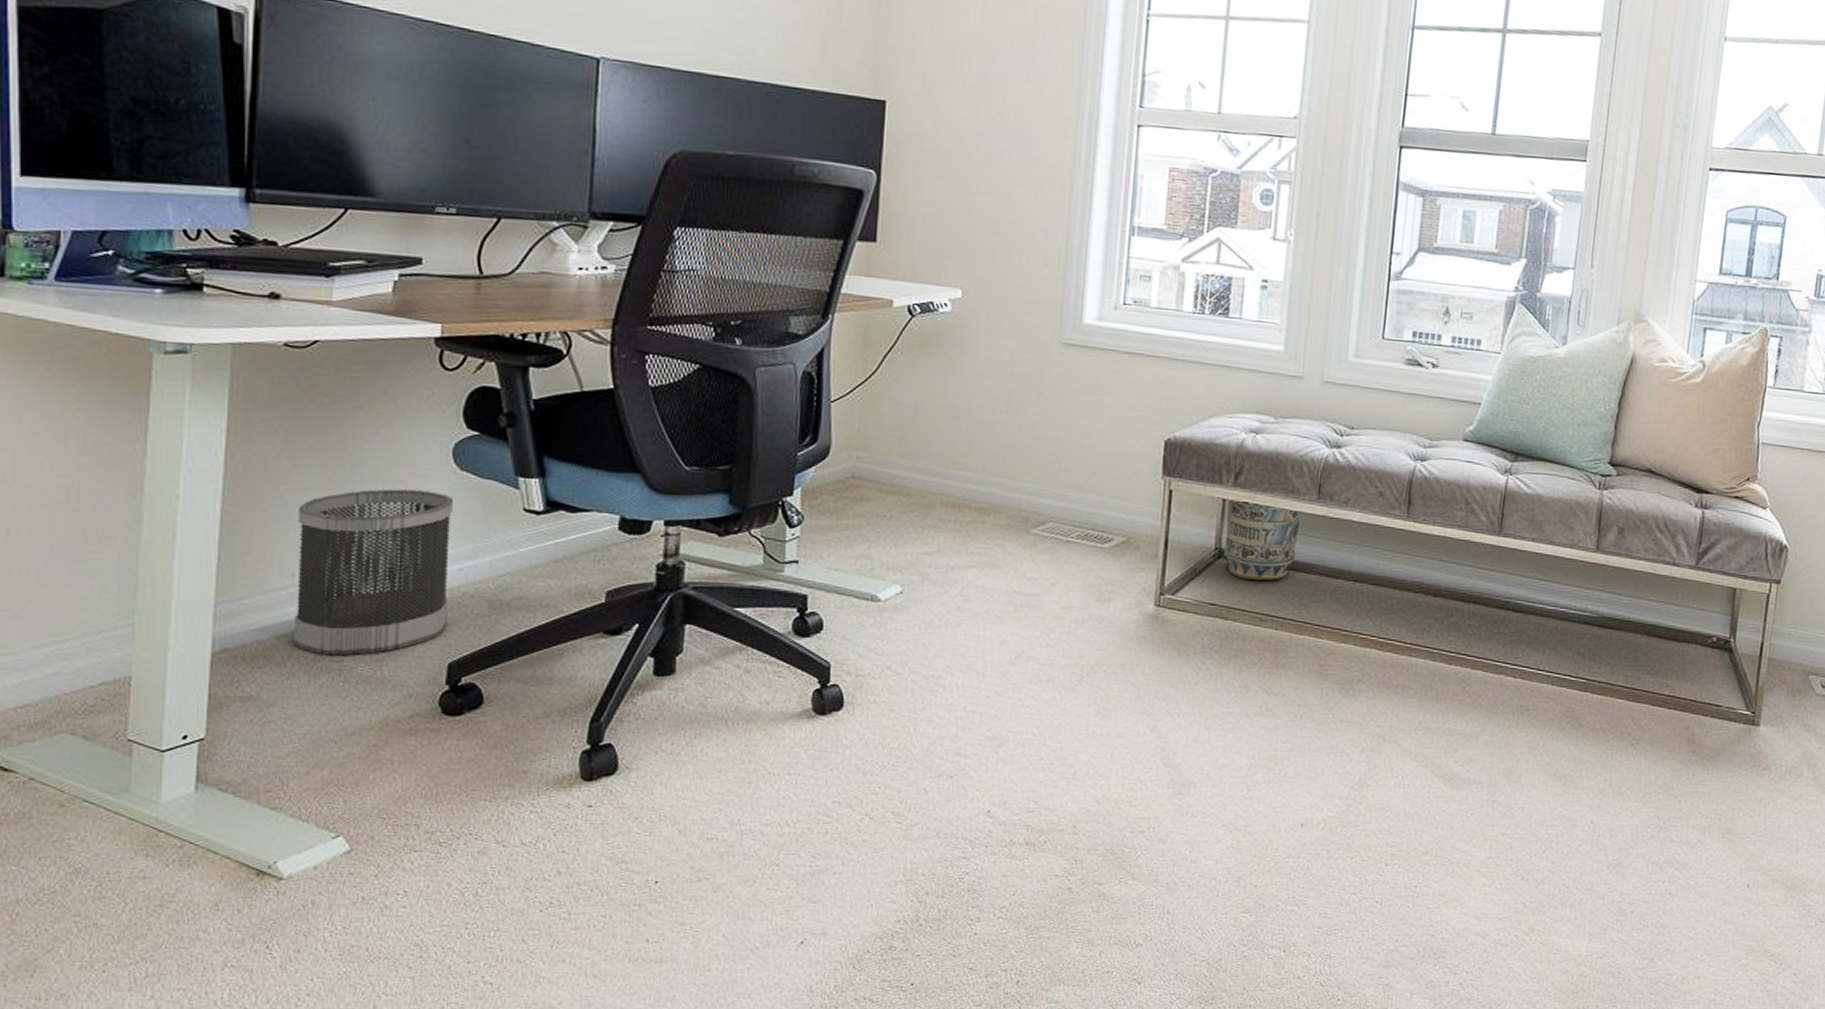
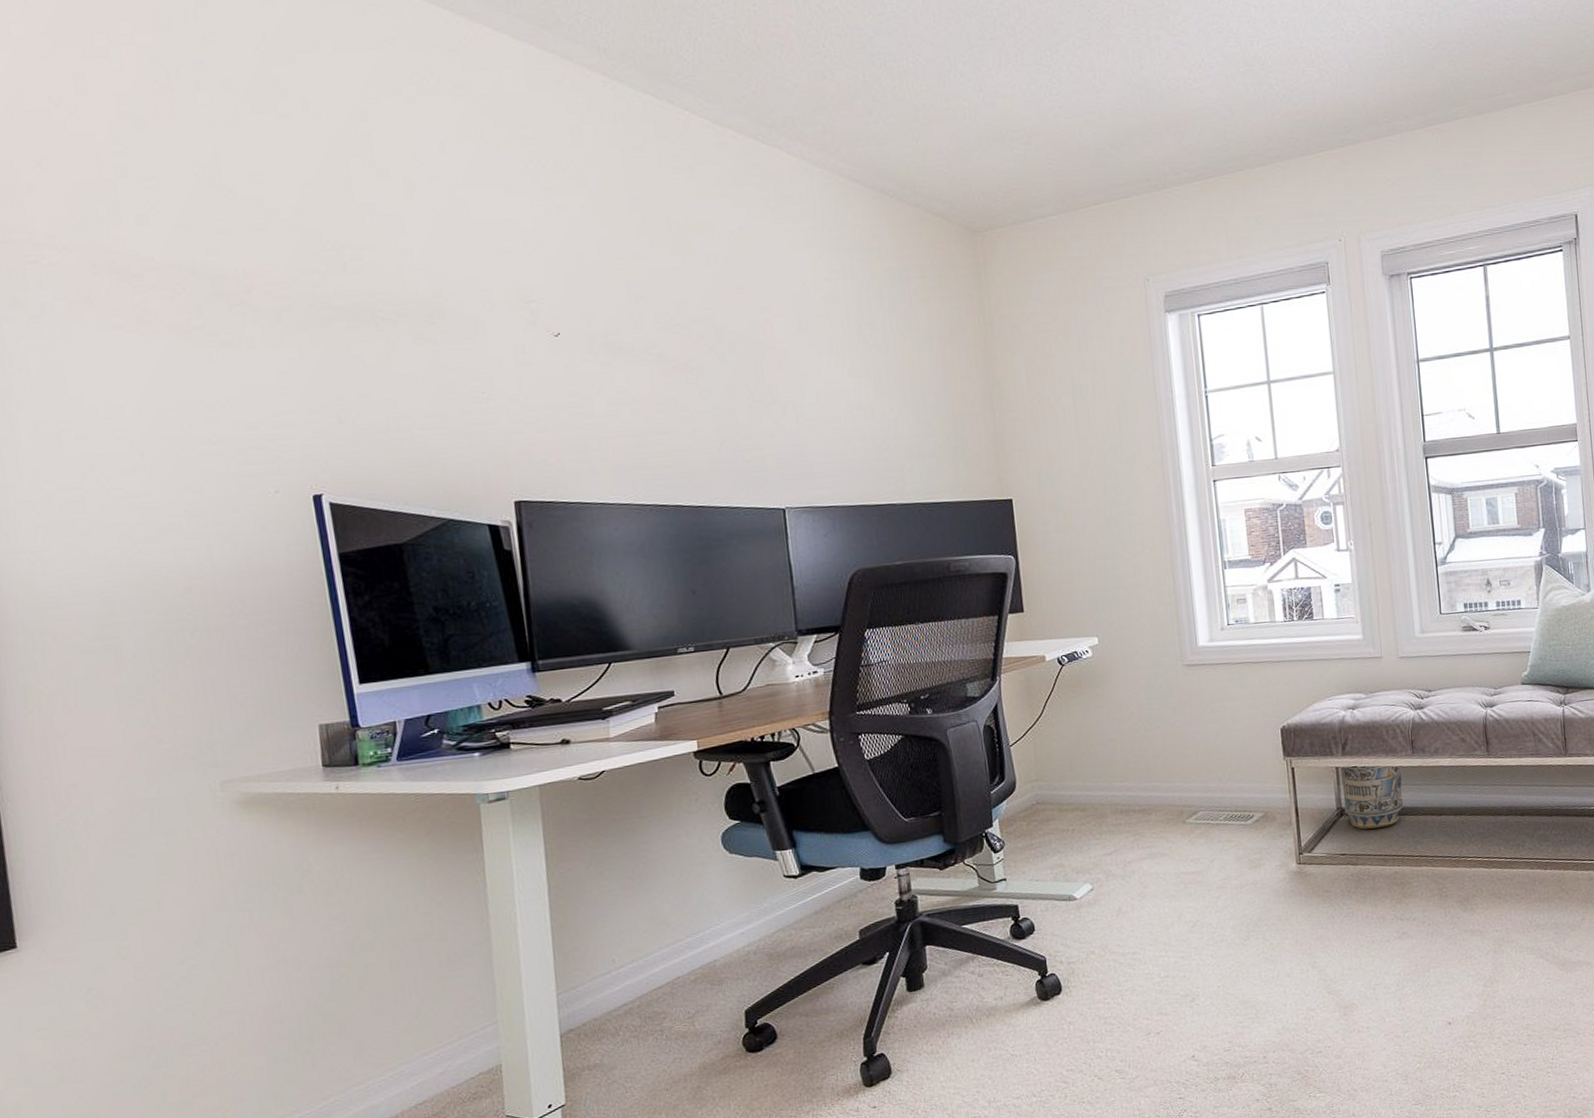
wastebasket: present [292,488,453,656] -> none [609,874,739,1022]

